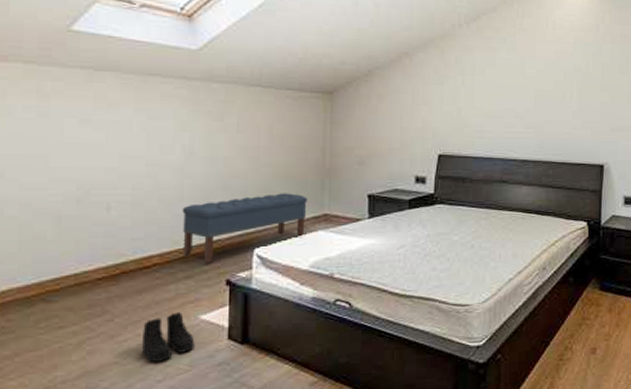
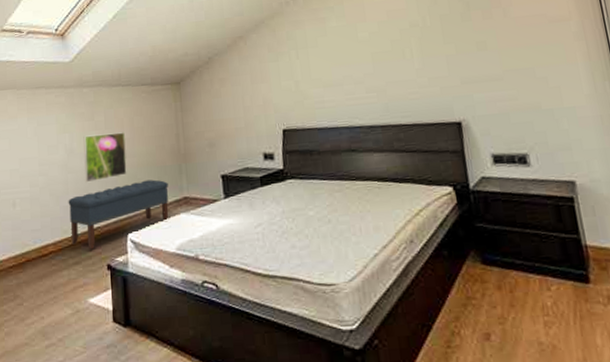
boots: present [142,312,195,362] -> none [45,296,87,344]
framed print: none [207,137,262,190] -> present [83,132,127,183]

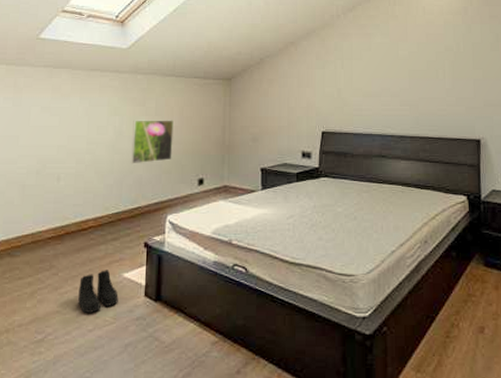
boots: none [45,296,87,344] -> present [78,270,119,313]
bench: present [68,179,169,250] -> none [111,167,210,228]

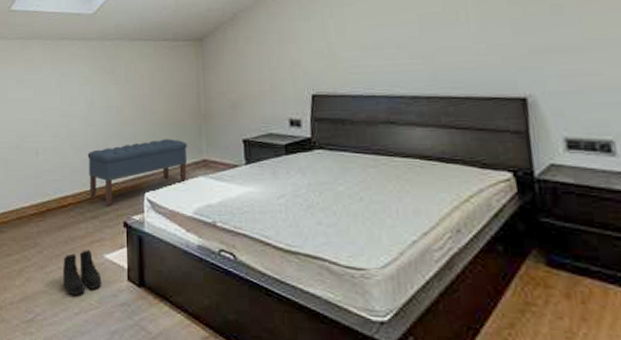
bench: none [111,167,210,228] -> present [87,139,187,205]
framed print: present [131,120,174,164] -> none [104,88,146,137]

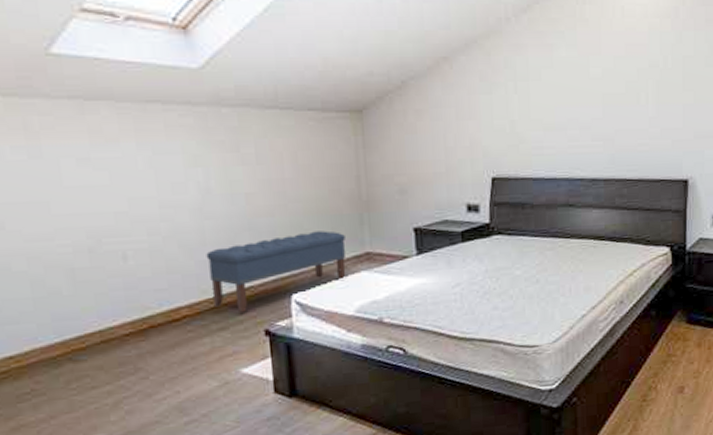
boots: present [63,250,102,295] -> none [181,366,240,420]

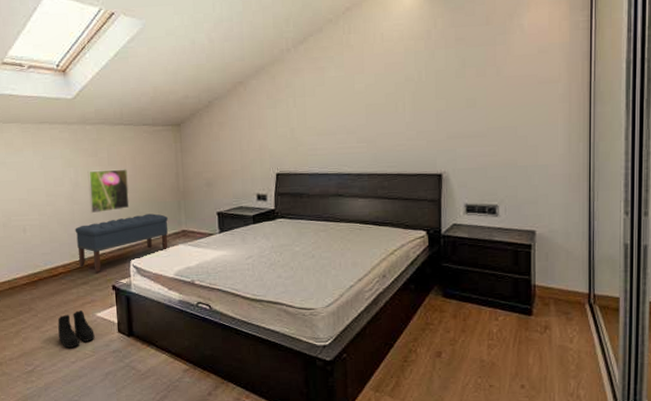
boots: none [181,366,240,420] -> present [57,310,95,348]
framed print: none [225,170,290,232] -> present [87,169,130,214]

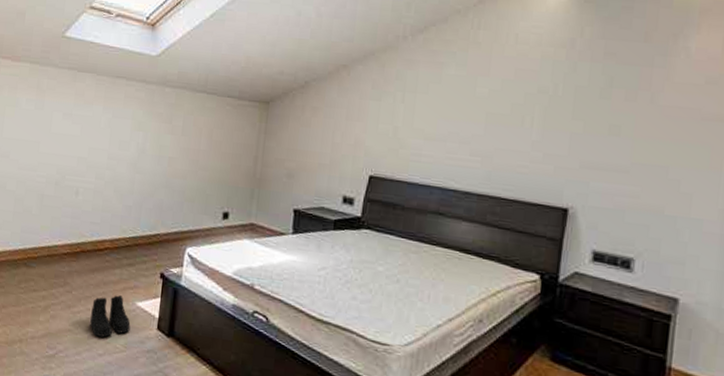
bench: present [75,213,169,272] -> none [128,197,237,255]
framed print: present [87,169,130,214] -> none [152,138,201,188]

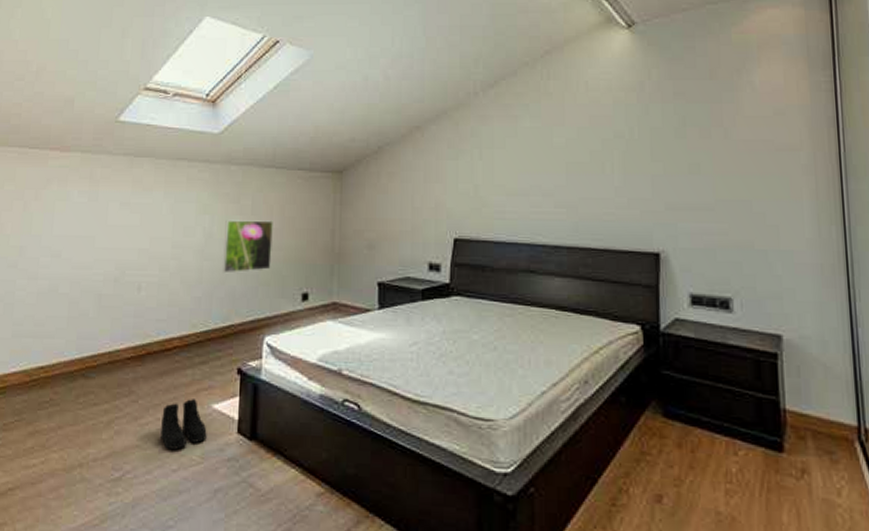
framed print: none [152,138,201,188] -> present [223,220,274,274]

